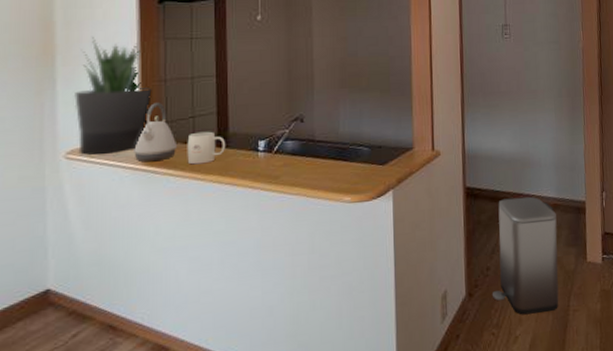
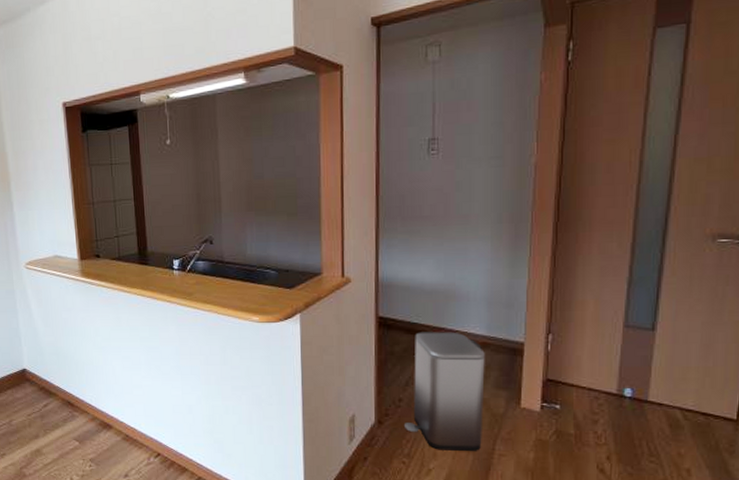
planter: present [74,37,152,156] -> none [27,165,83,267]
kettle: present [134,103,178,162] -> none [74,223,107,275]
mug: present [187,131,226,165] -> none [114,249,146,279]

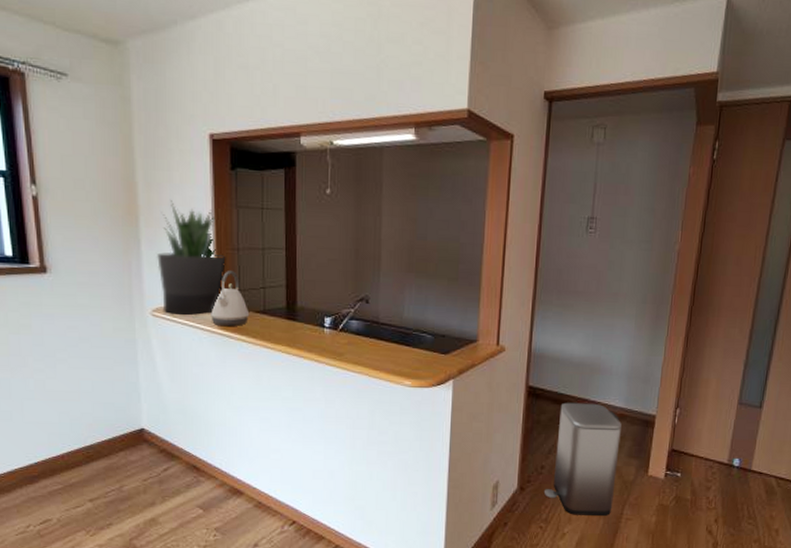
planter: none [27,165,83,267] -> present [157,200,226,315]
kettle: none [74,223,107,275] -> present [211,271,250,327]

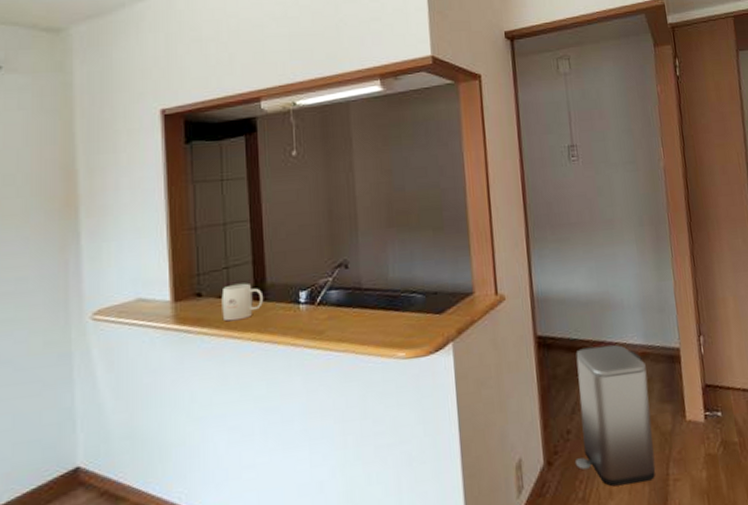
planter: present [157,200,226,315] -> none [100,184,182,316]
kettle: present [211,271,250,327] -> none [164,253,212,321]
mug: none [258,302,294,334] -> present [221,283,264,322]

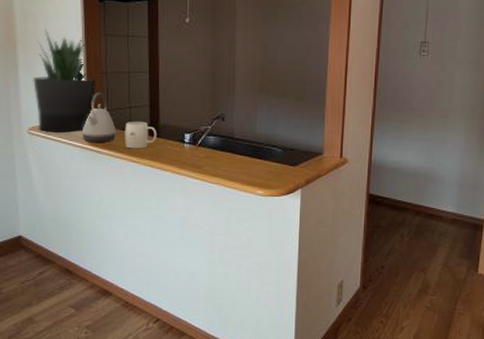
planter: none [100,184,182,316] -> present [33,30,95,133]
kettle: none [164,253,212,321] -> present [82,92,117,143]
pedal bin: present [574,344,656,487] -> none [384,208,453,311]

